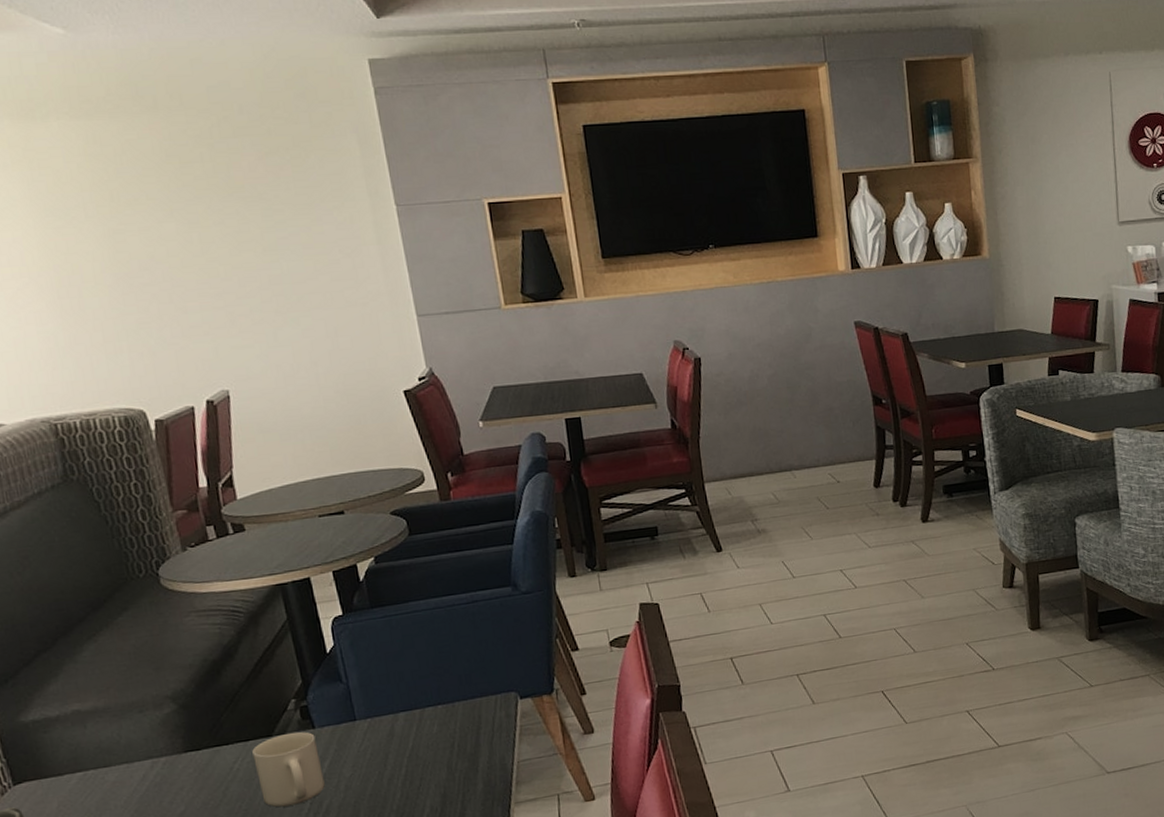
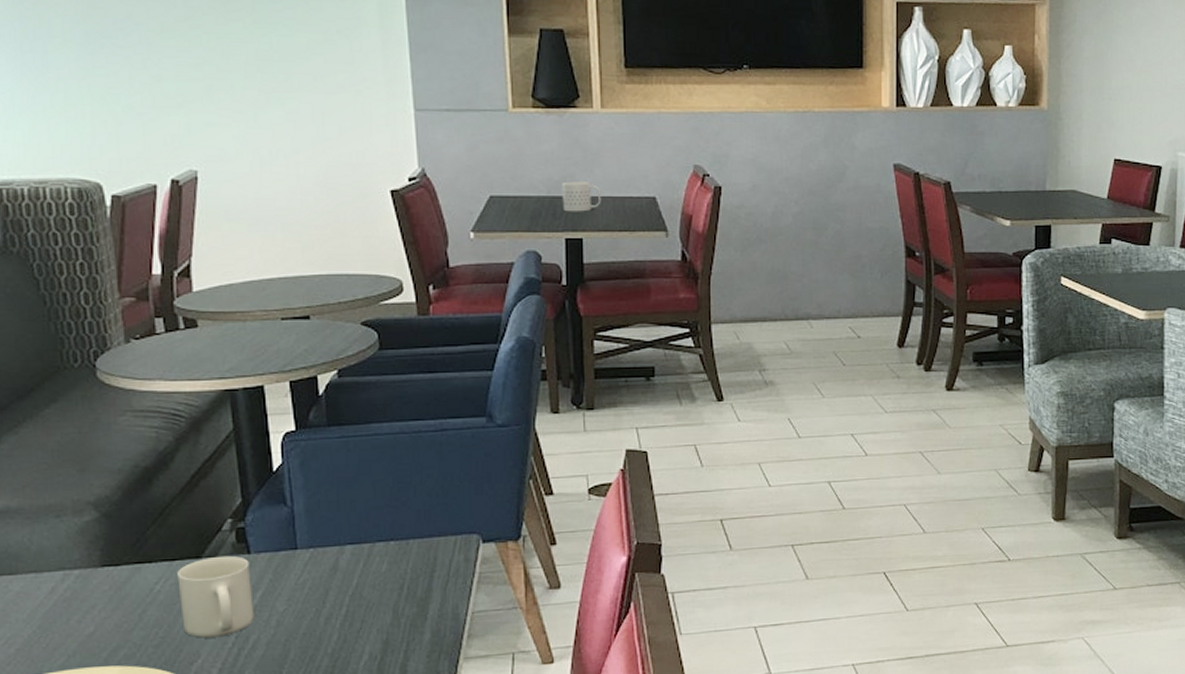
mug: none [555,365,594,395] -> present [561,181,602,212]

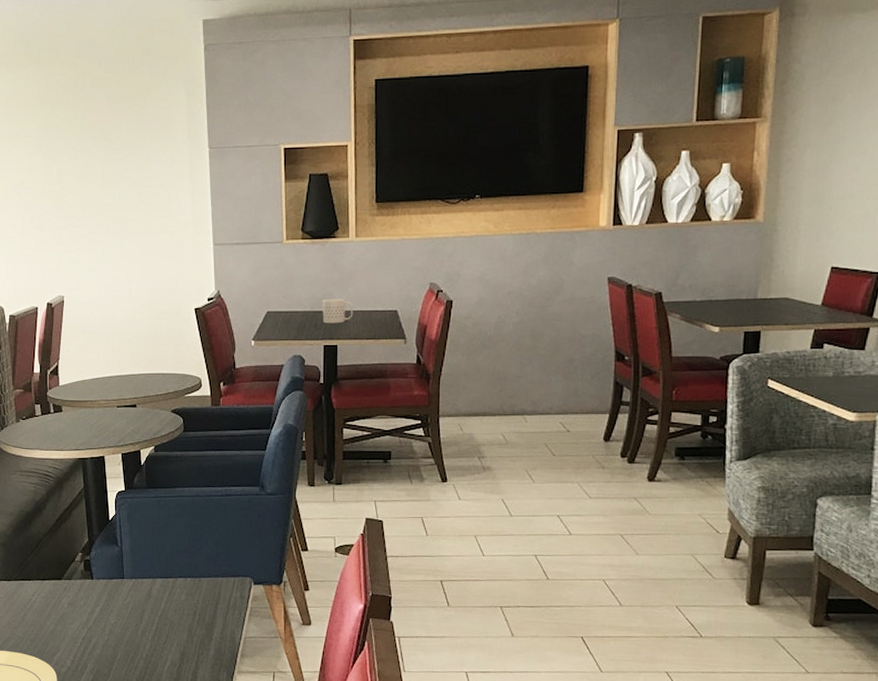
cup: present [177,555,254,638] -> none [46,579,95,638]

